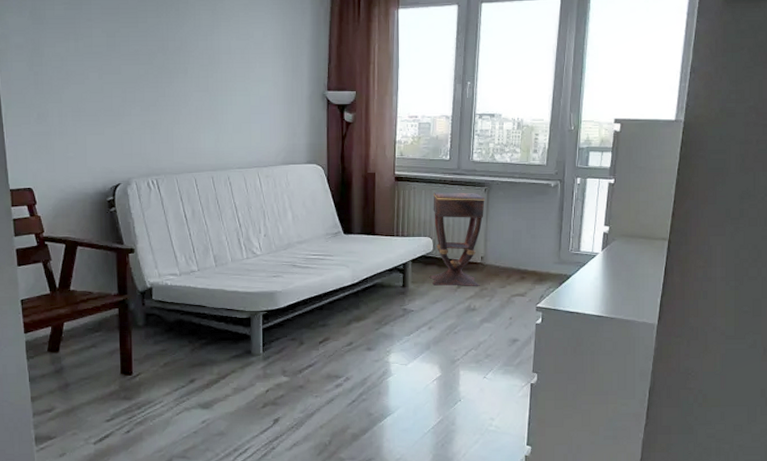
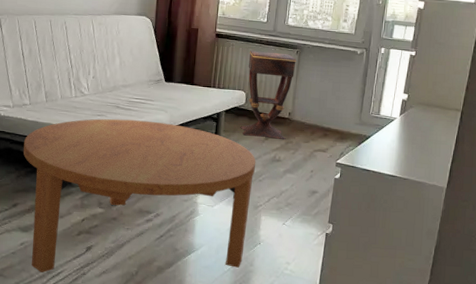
coffee table: none [195,278,450,450] -> present [23,118,256,272]

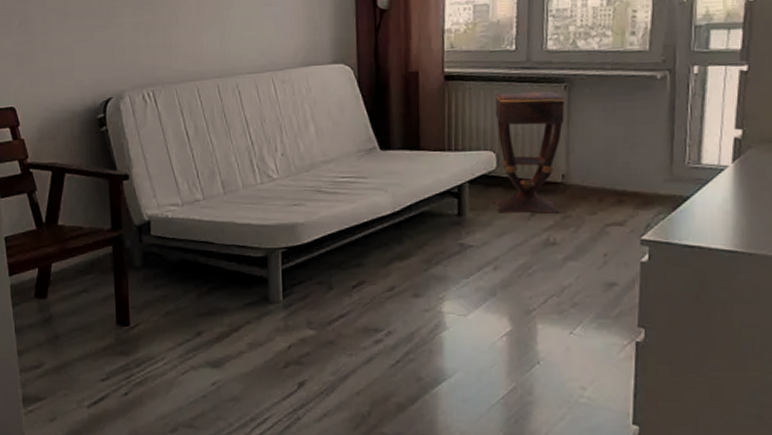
coffee table: present [23,118,256,272] -> none [201,206,522,420]

